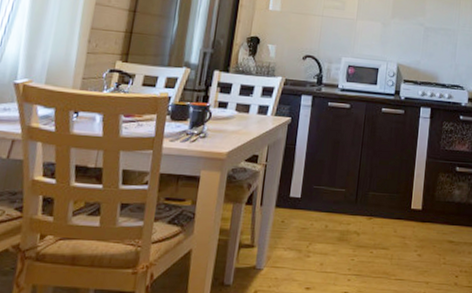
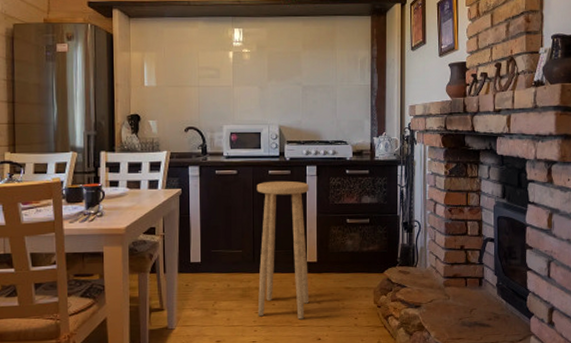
stool: none [353,119,422,272] -> present [256,180,310,320]

